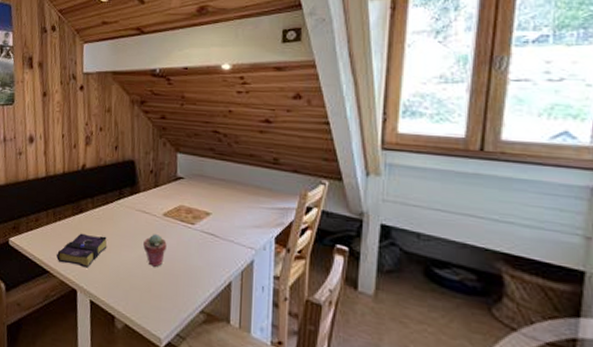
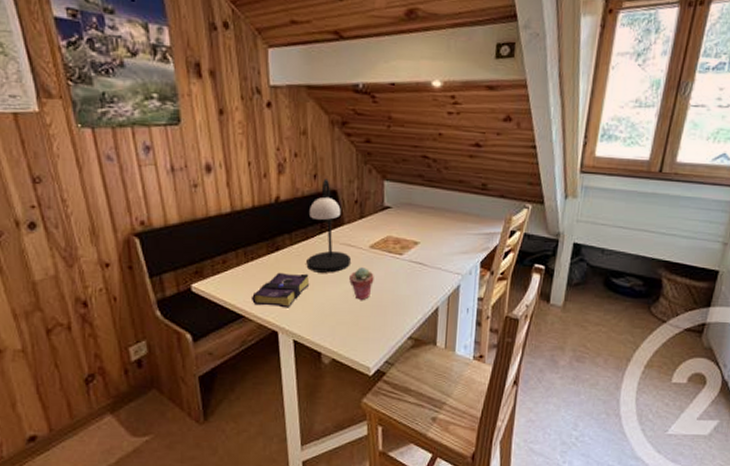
table lamp: none [105,150,146,238] -> present [306,179,352,273]

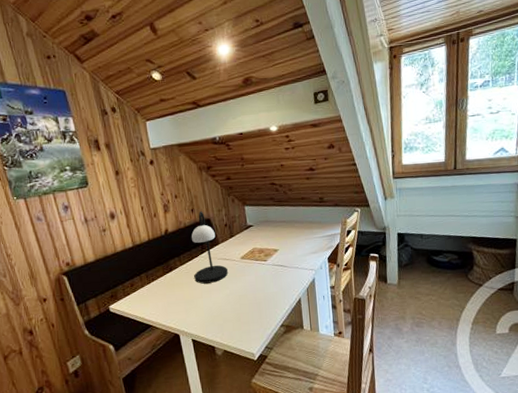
book: present [252,272,310,308] -> none [156,285,199,316]
potted succulent: present [349,267,374,300] -> none [228,275,248,301]

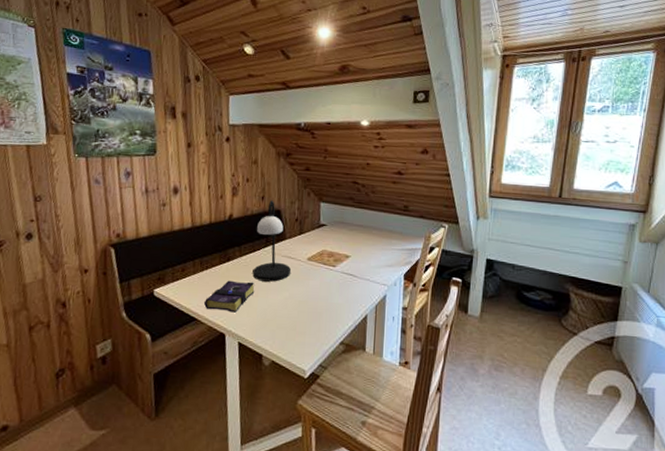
book: none [156,285,199,316] -> present [204,280,255,313]

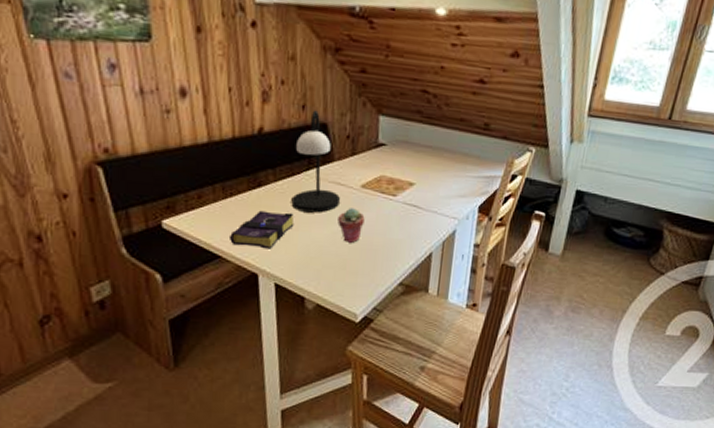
potted succulent: none [289,277,311,307] -> present [337,208,365,243]

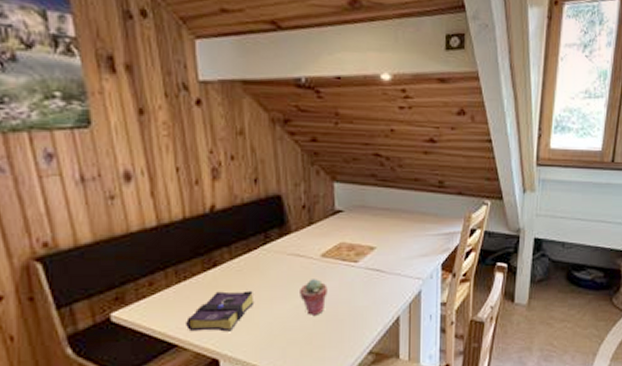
table lamp: present [291,110,341,213] -> none [249,183,302,289]

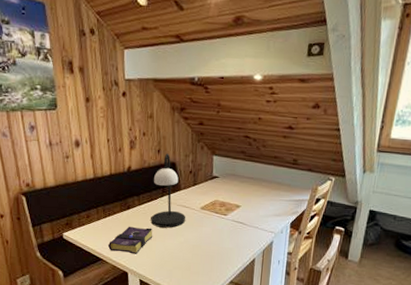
table lamp: none [249,183,302,289] -> present [150,153,186,228]
potted succulent: present [300,279,328,315] -> none [184,224,204,250]

